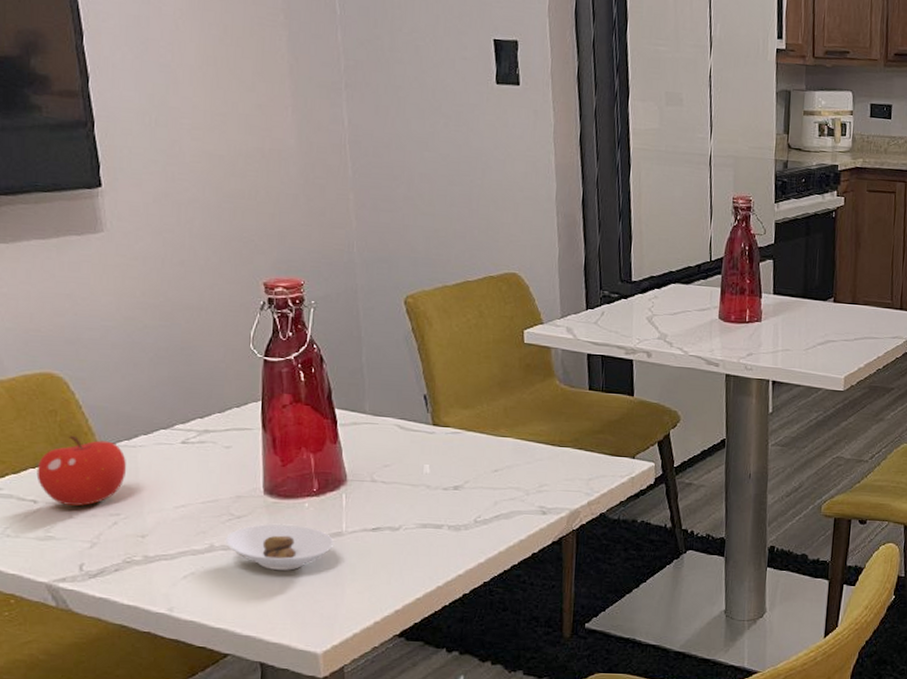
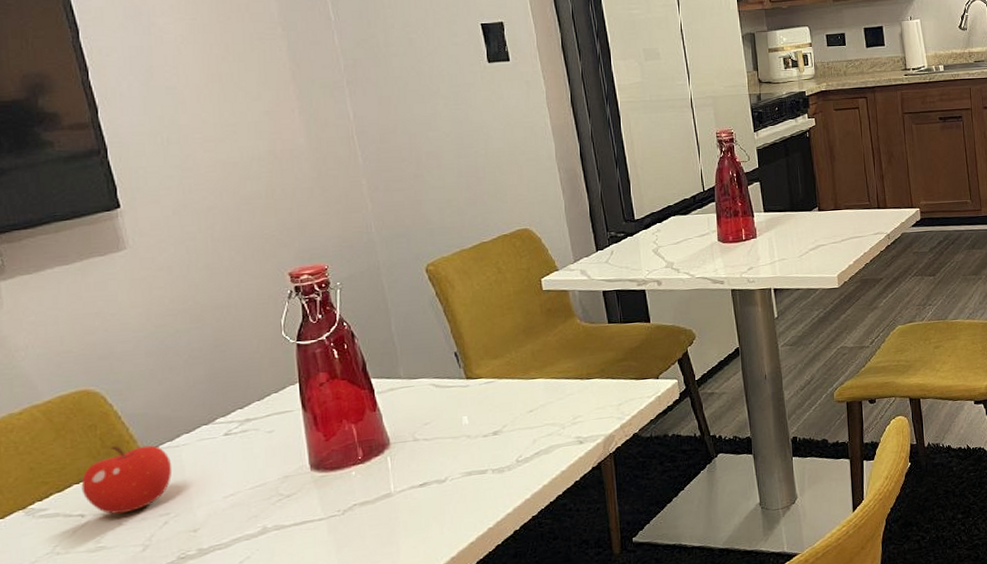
saucer: present [225,523,335,570] -> none [277,493,385,541]

